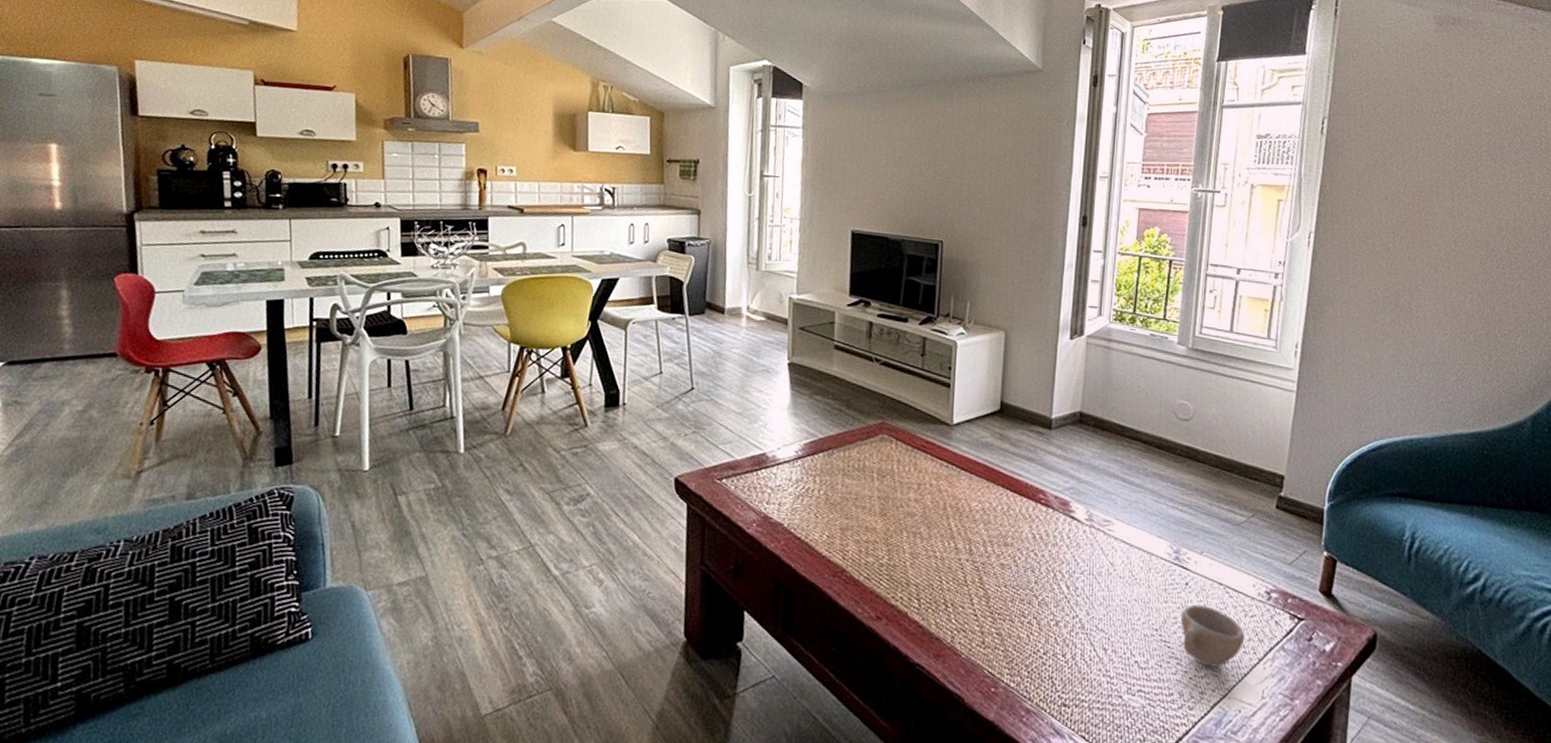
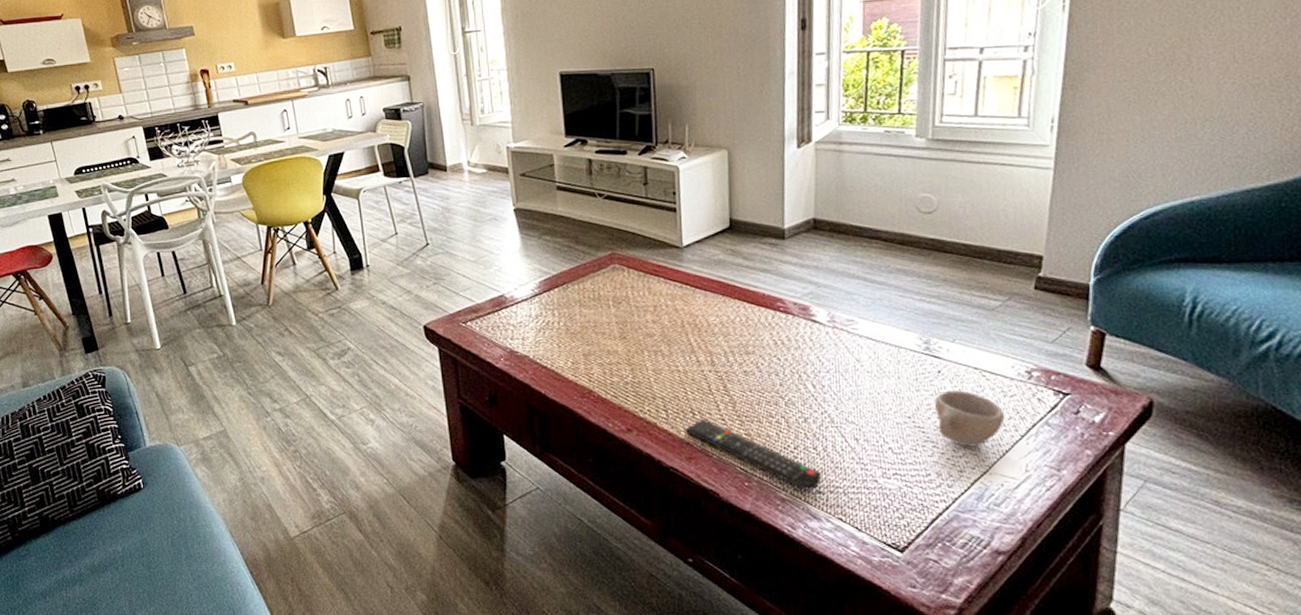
remote control: none [937,612,1068,702] -> present [686,418,822,490]

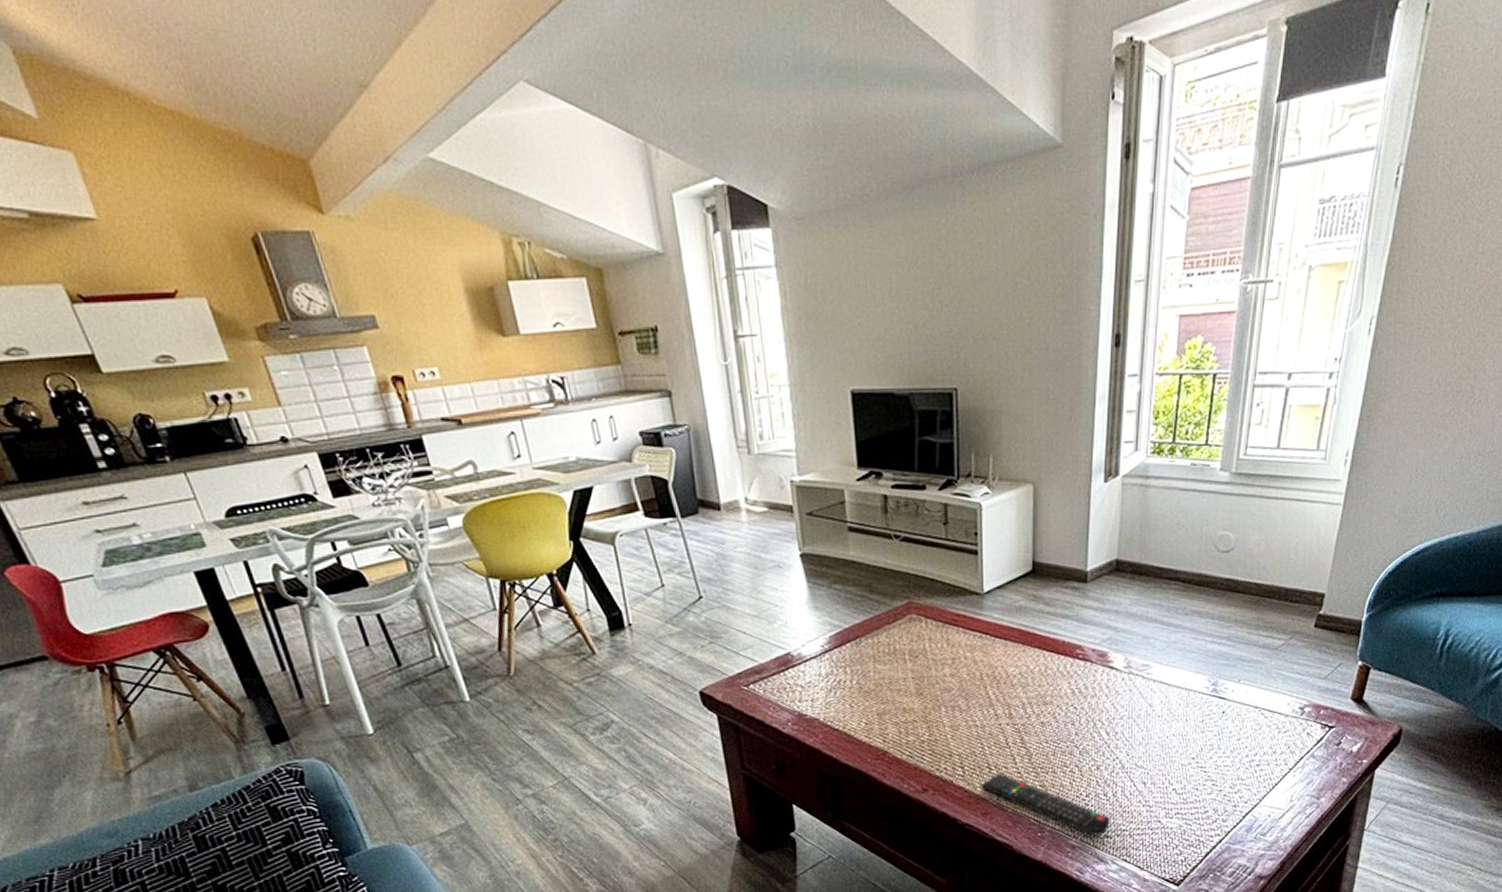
cup: present [935,390,1005,447] -> none [1217,729,1278,783]

